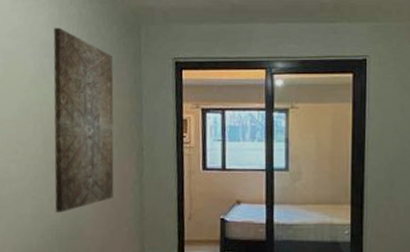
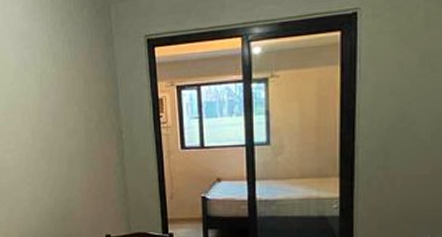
wall art: present [53,27,114,213] -> none [29,16,98,197]

